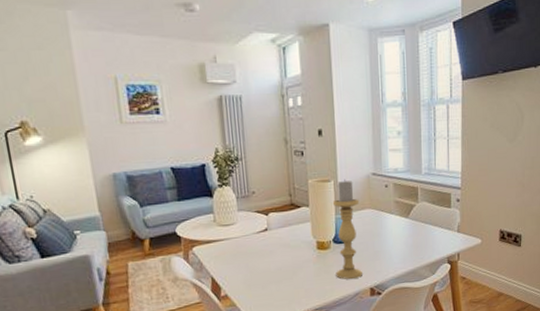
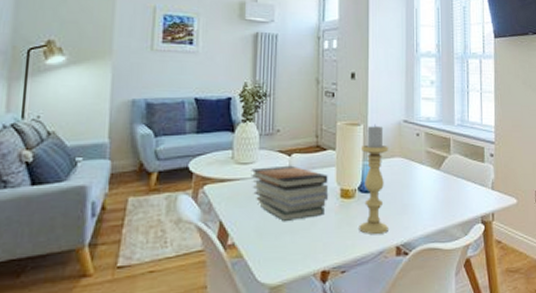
book stack: none [233,223,307,274] -> present [251,165,329,222]

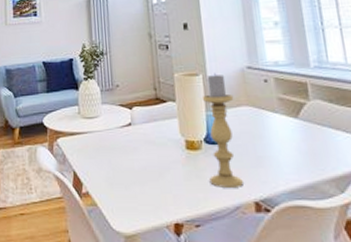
book stack: present [251,165,329,222] -> none [96,118,174,173]

